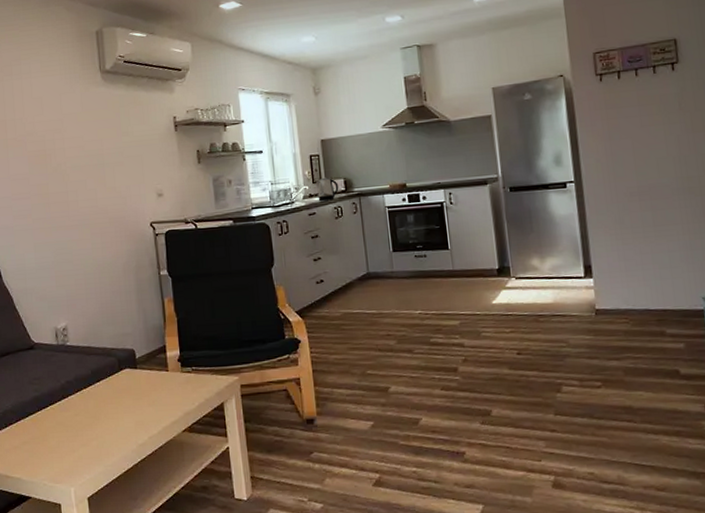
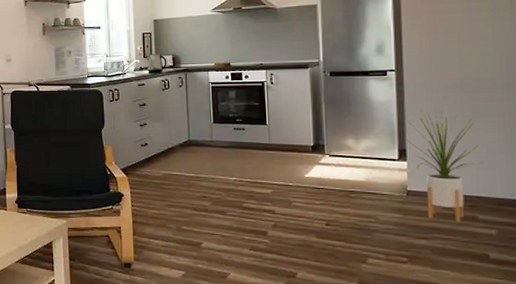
house plant: none [586,221,666,340] -> present [402,110,483,223]

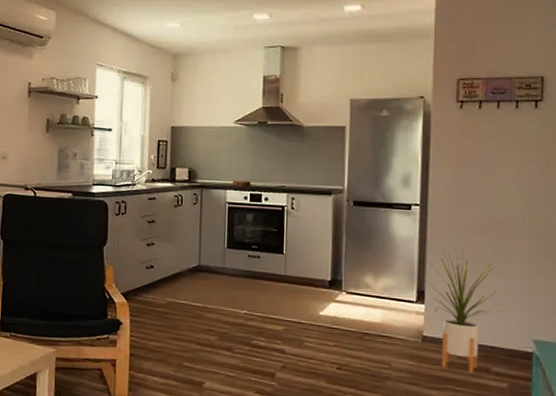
kettle: present [147,53,167,74] -> none [160,164,183,189]

